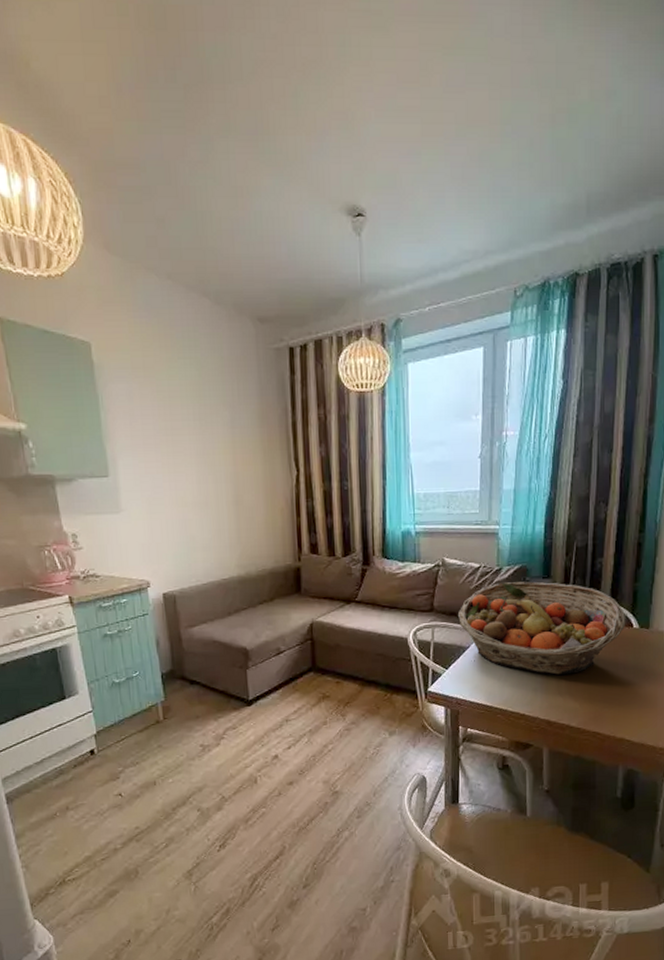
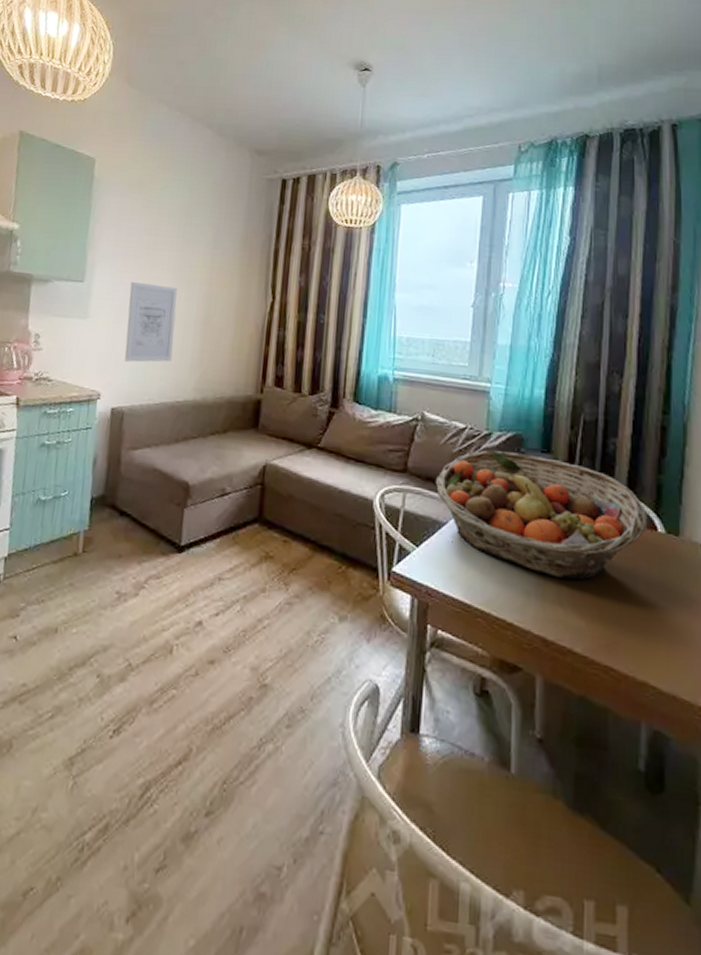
wall art: none [156,471,211,549] -> present [125,282,178,363]

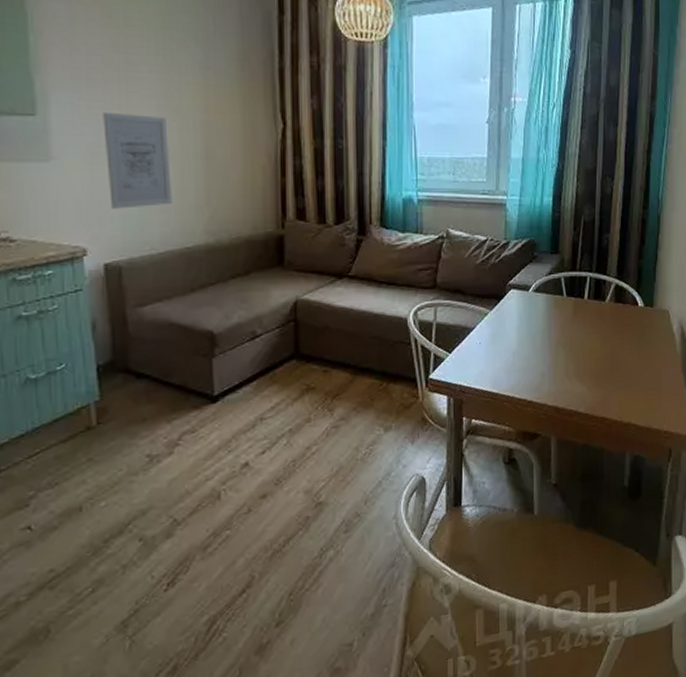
fruit basket: present [436,450,648,580] -> none [463,257,632,357]

